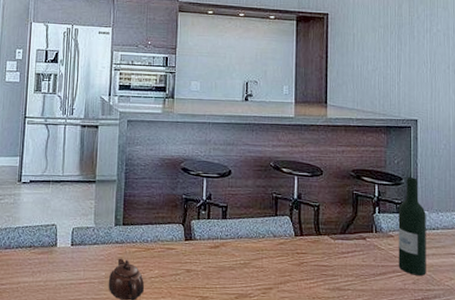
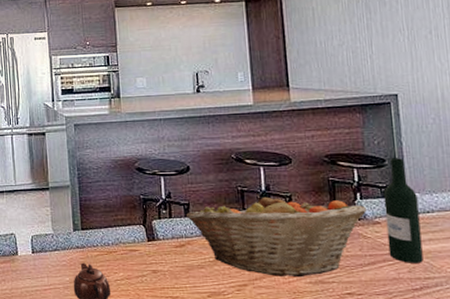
fruit basket: none [223,200,382,284] -> present [185,193,366,278]

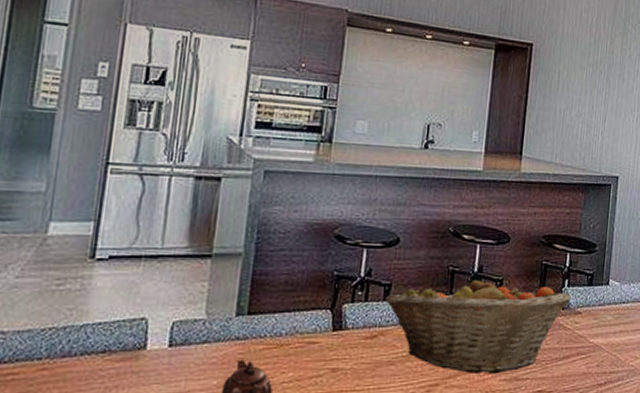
wine bottle: present [383,158,424,263] -> none [583,244,618,357]

